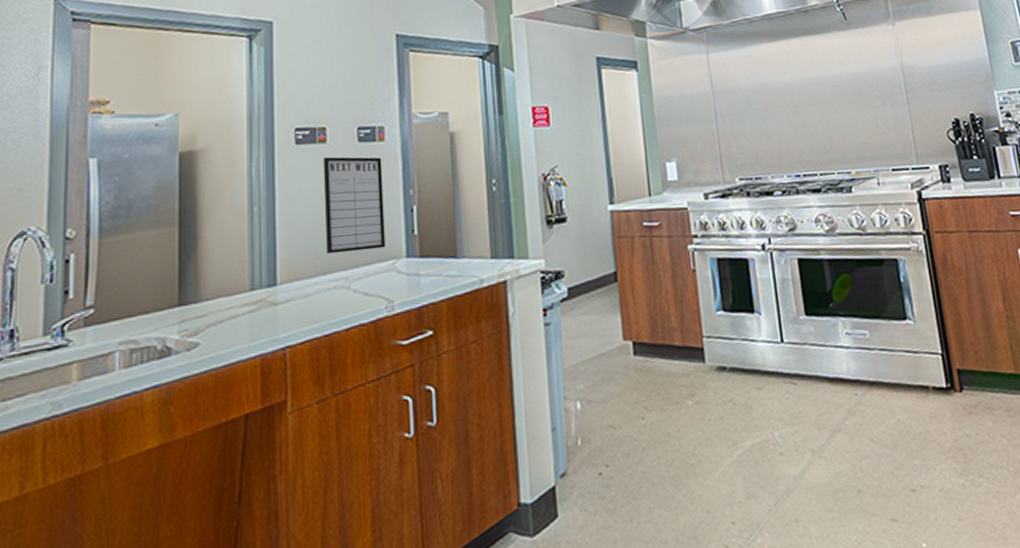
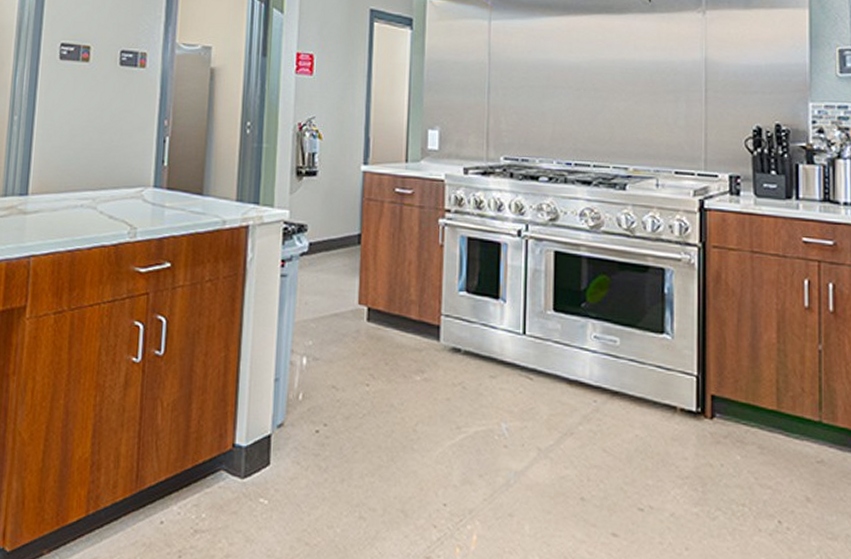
writing board: present [323,156,386,254] -> none [78,76,141,174]

